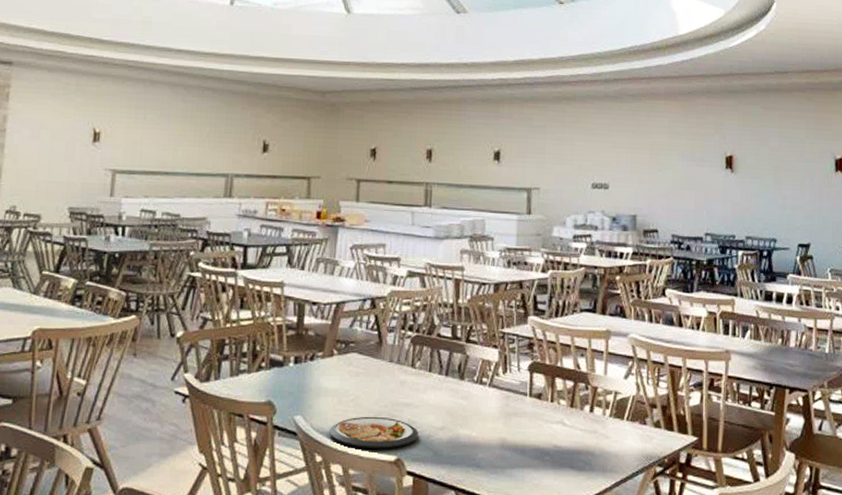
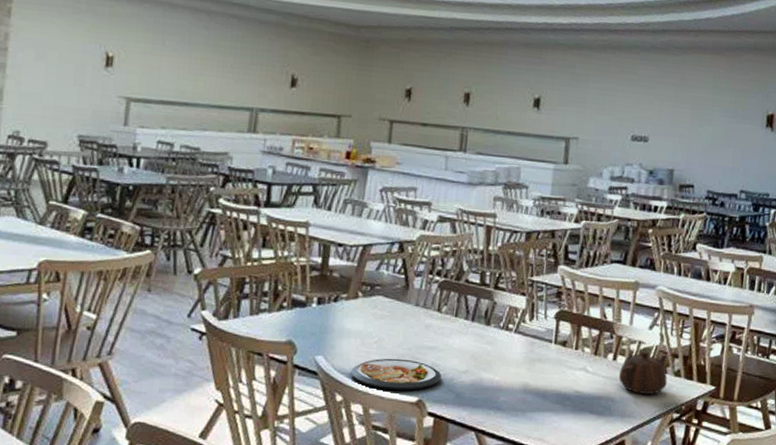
teapot: none [596,402,647,448] -> present [618,351,669,395]

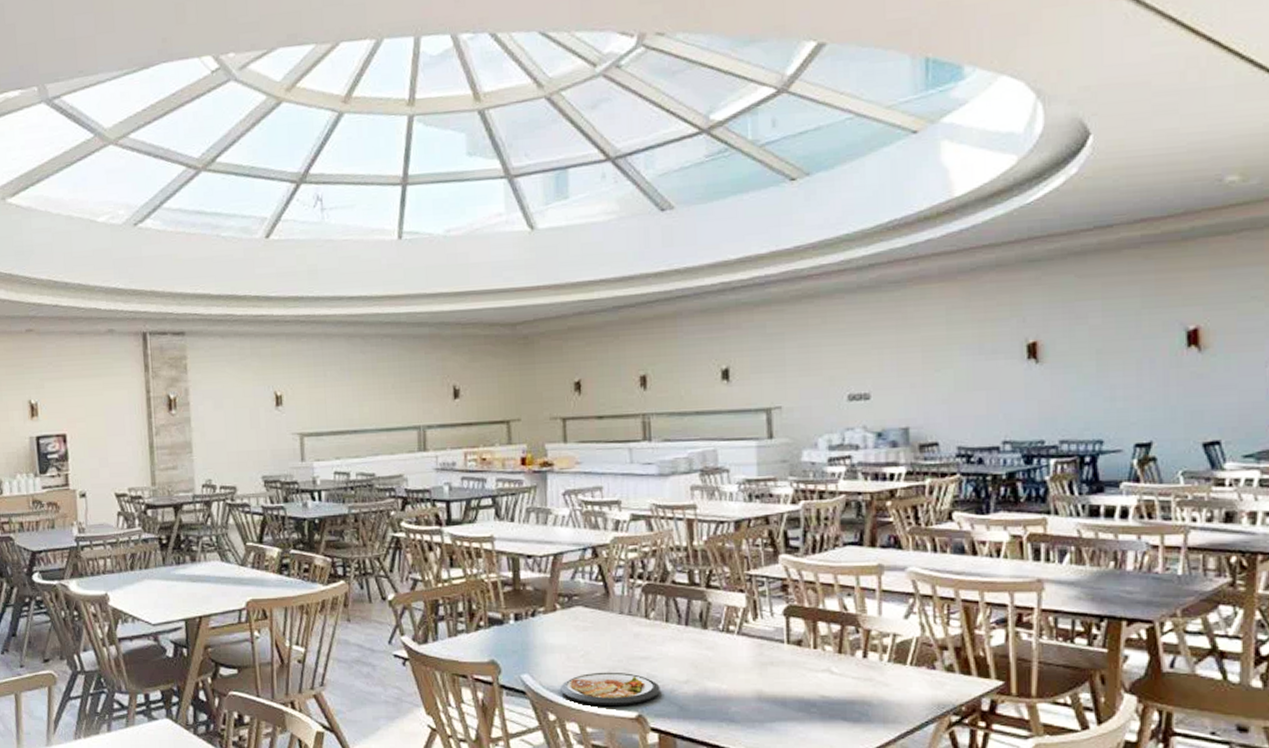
teapot: present [618,351,669,395] -> none [872,645,937,696]

